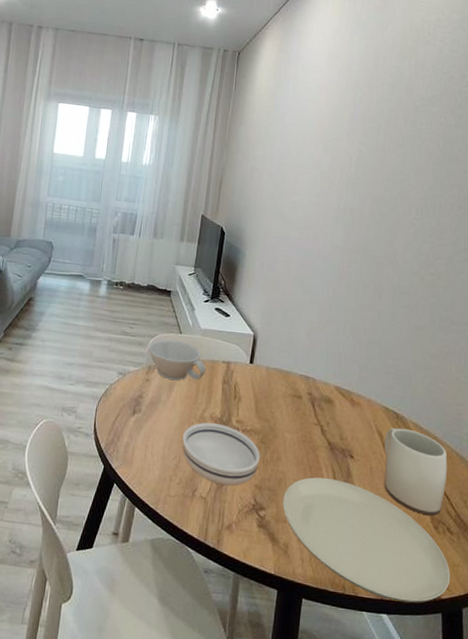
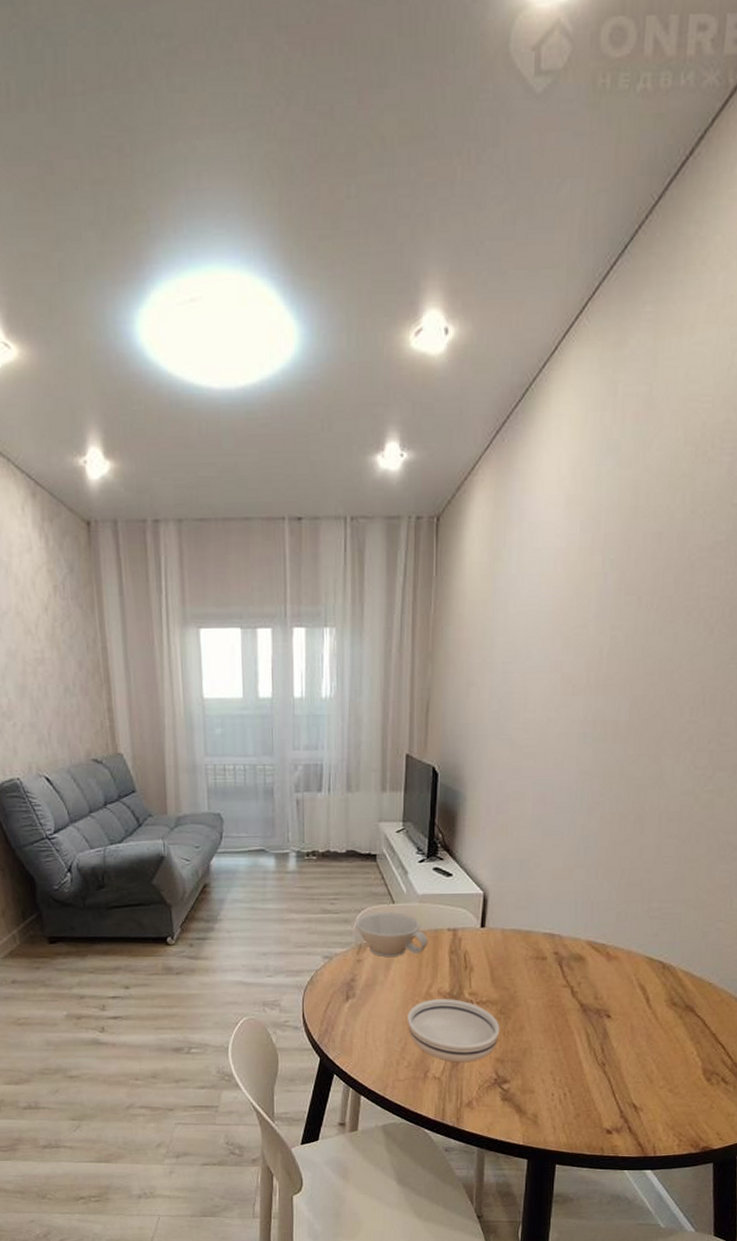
plate: present [282,477,451,603] -> none [529,1042,725,1157]
mug: present [384,427,448,515] -> none [647,978,725,1067]

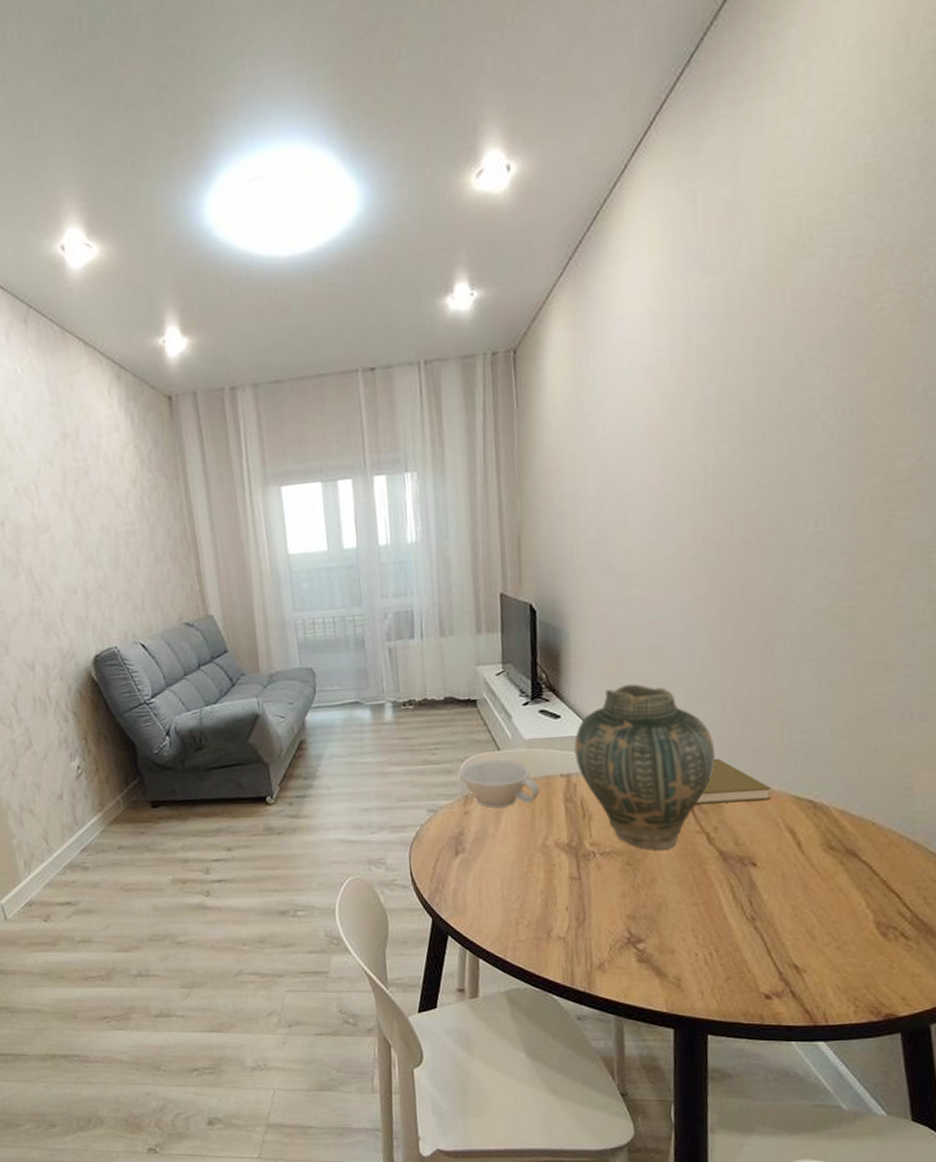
bowl: present [408,999,500,1063] -> none [523,850,629,921]
vase: none [462,848,586,1001] -> present [574,683,716,850]
book: none [564,920,630,961] -> present [695,758,772,805]

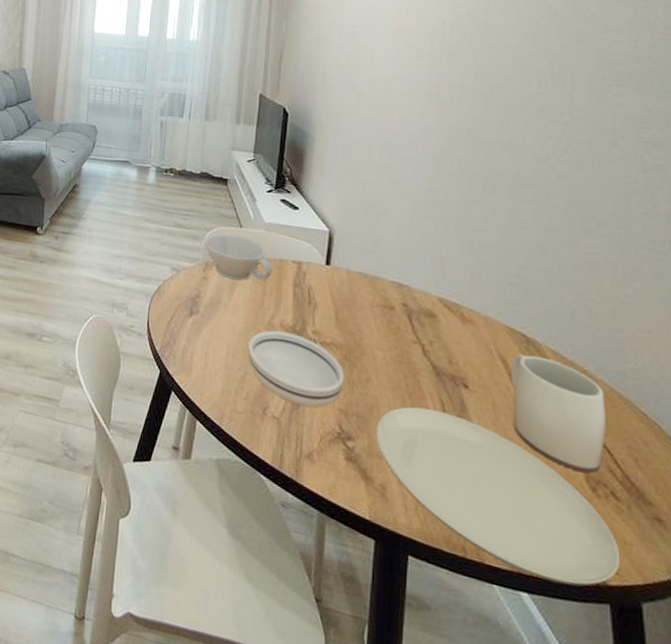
bowl: none [523,850,629,921] -> present [248,330,345,408]
vase: present [574,683,716,850] -> none [307,191,436,353]
plate: none [666,894,910,1026] -> present [376,406,621,587]
book: present [695,758,772,805] -> none [413,275,487,326]
mug: none [798,819,896,921] -> present [510,353,607,473]

